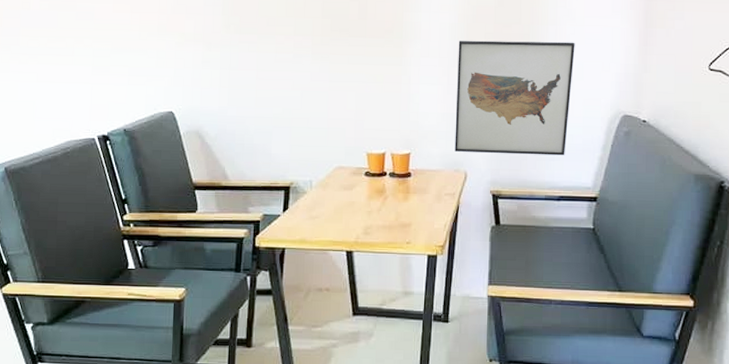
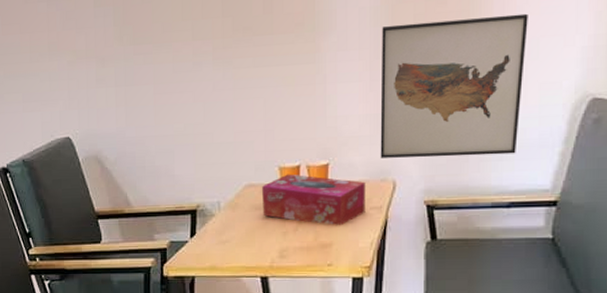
tissue box: none [350,159,441,208] -> present [261,174,366,225]

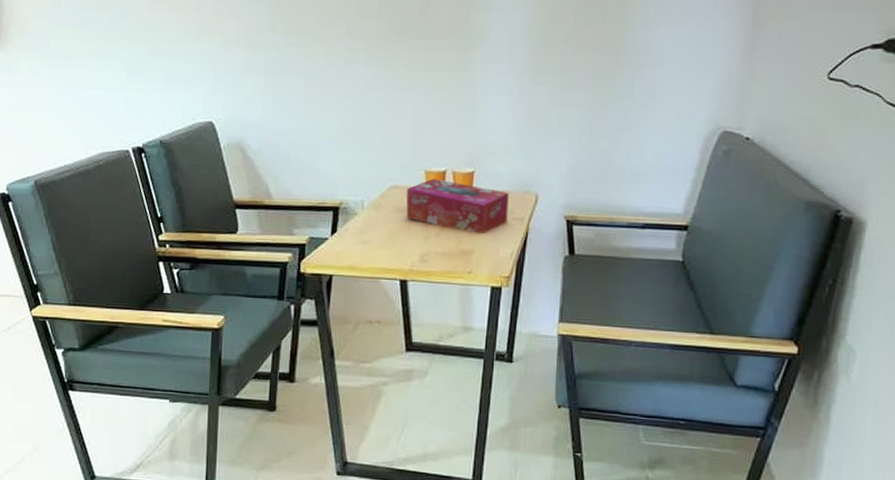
wall art: present [380,13,528,158] -> none [525,43,669,177]

